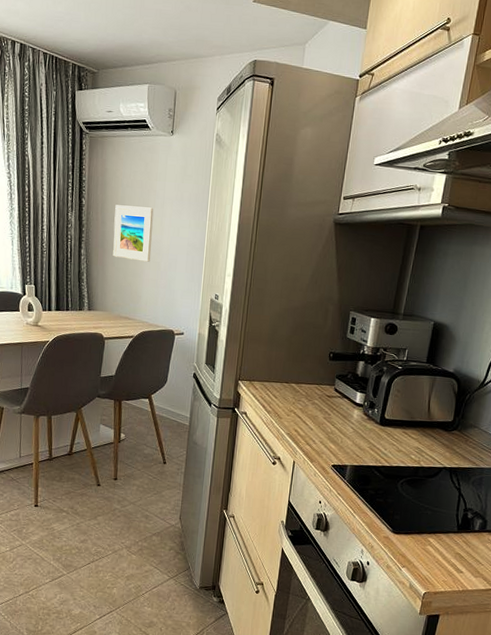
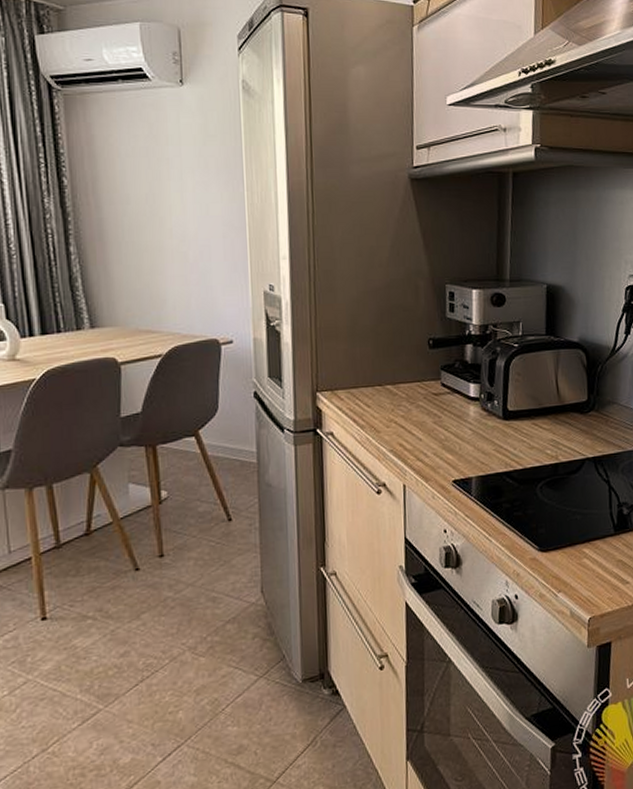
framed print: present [113,205,154,262] -> none [113,181,173,253]

